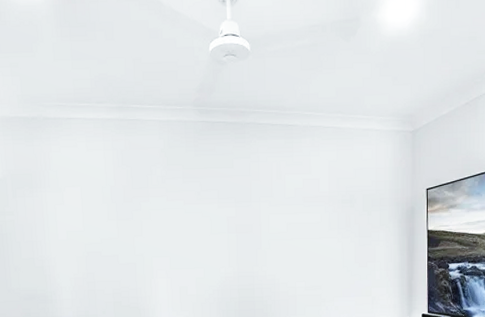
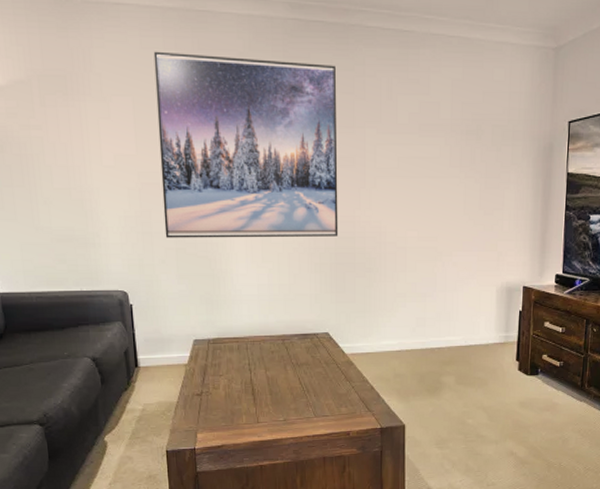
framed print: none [96,152,241,294] -> present [153,51,339,238]

